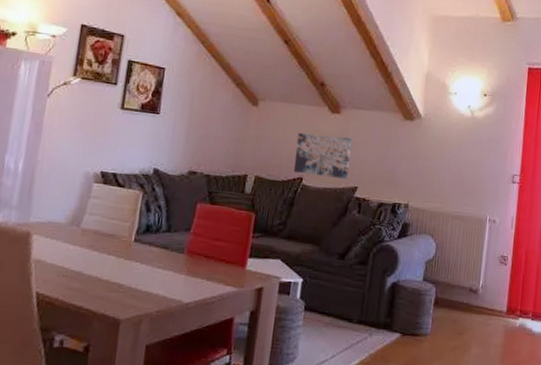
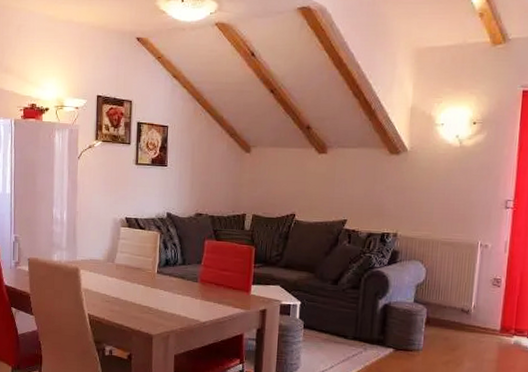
wall art: present [293,132,352,179] -> none [286,173,339,213]

